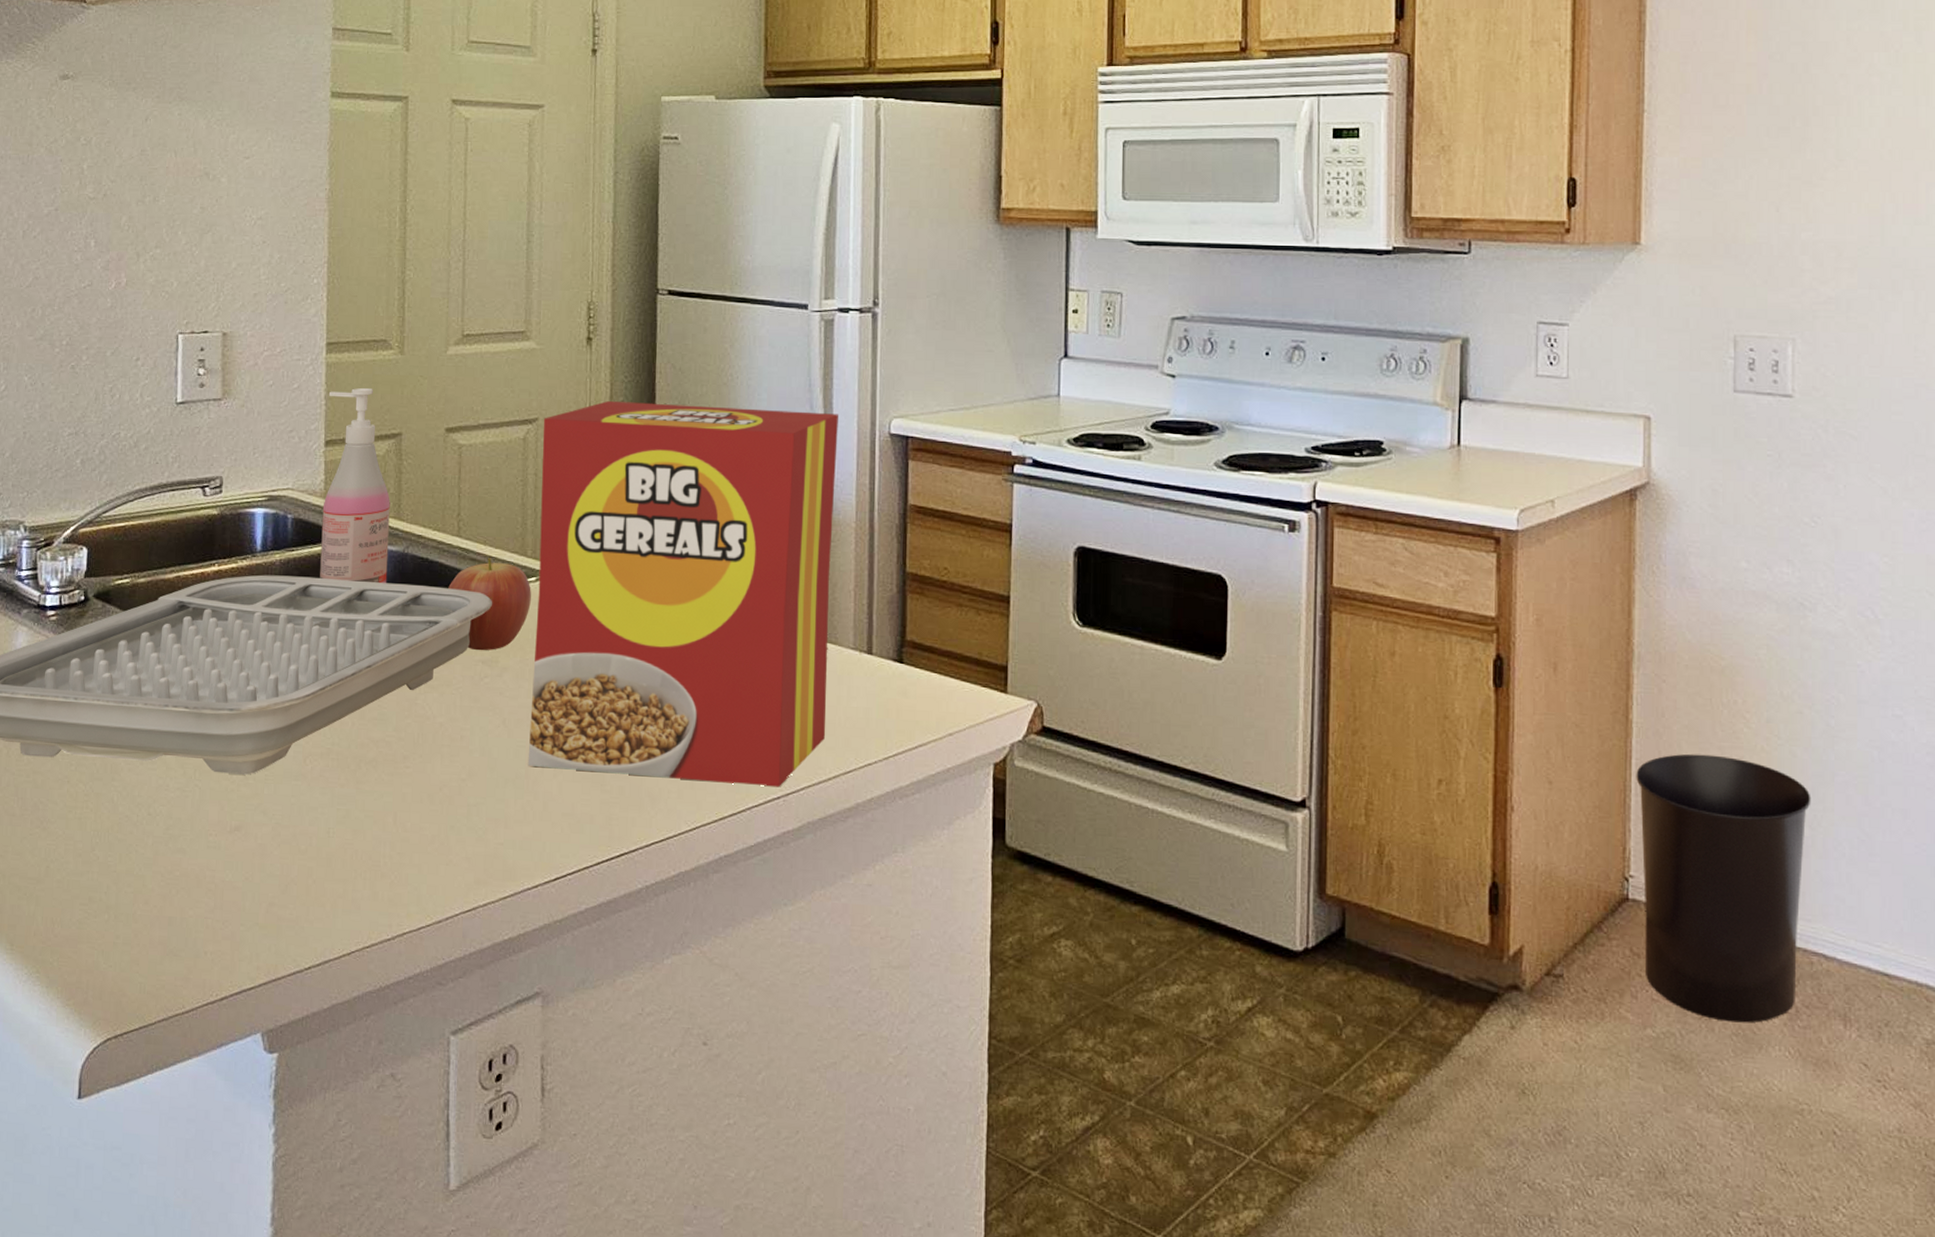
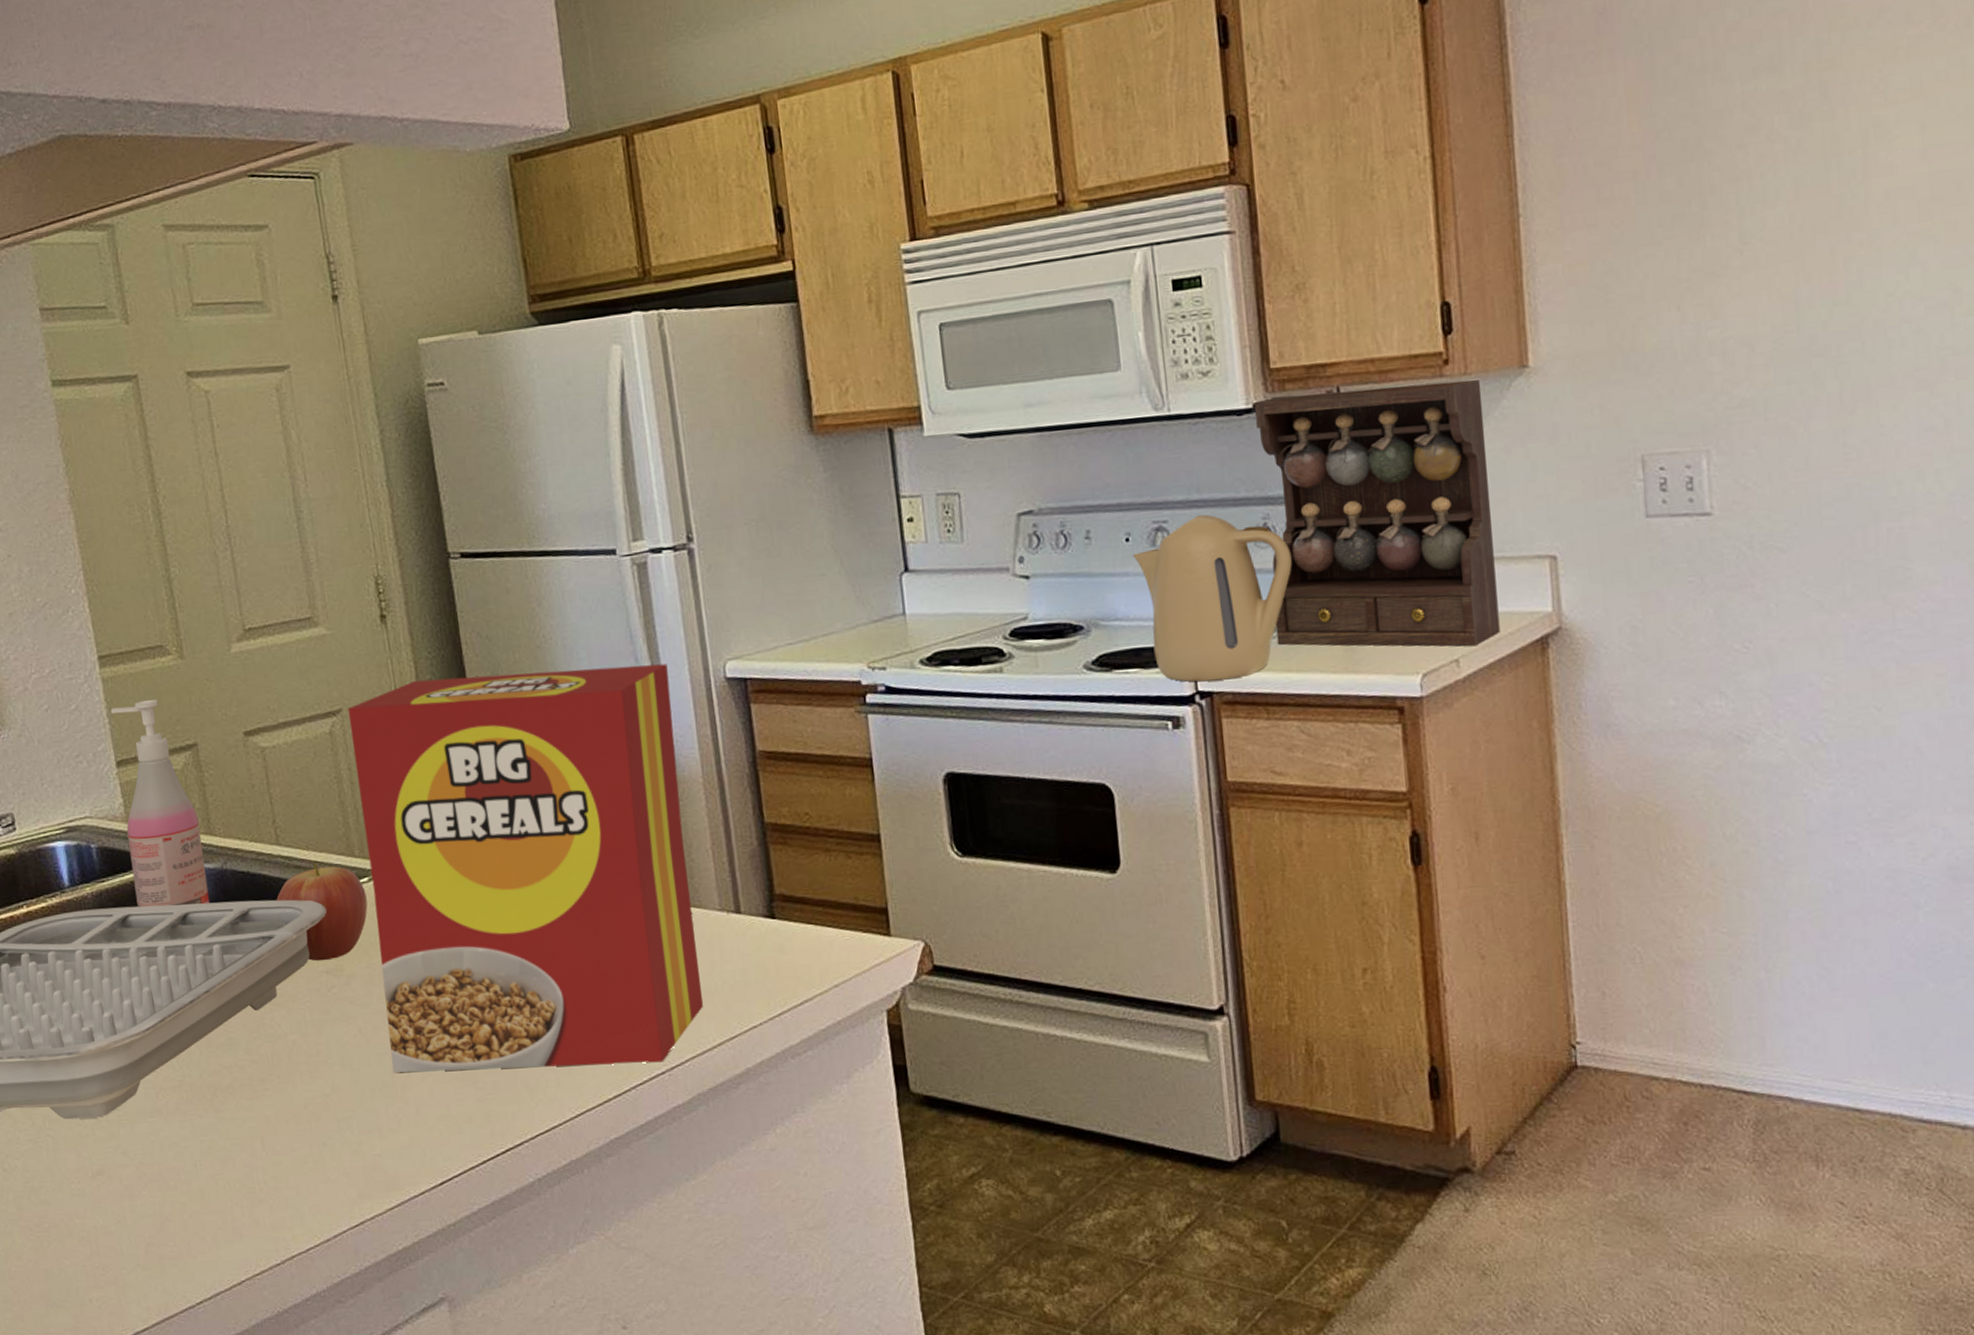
kettle: none [1270,339,1413,493] -> present [1133,514,1292,682]
spice rack: none [1392,243,1597,490] -> present [1255,379,1500,647]
waste bin: present [1636,753,1811,1023] -> none [1574,907,1765,1178]

